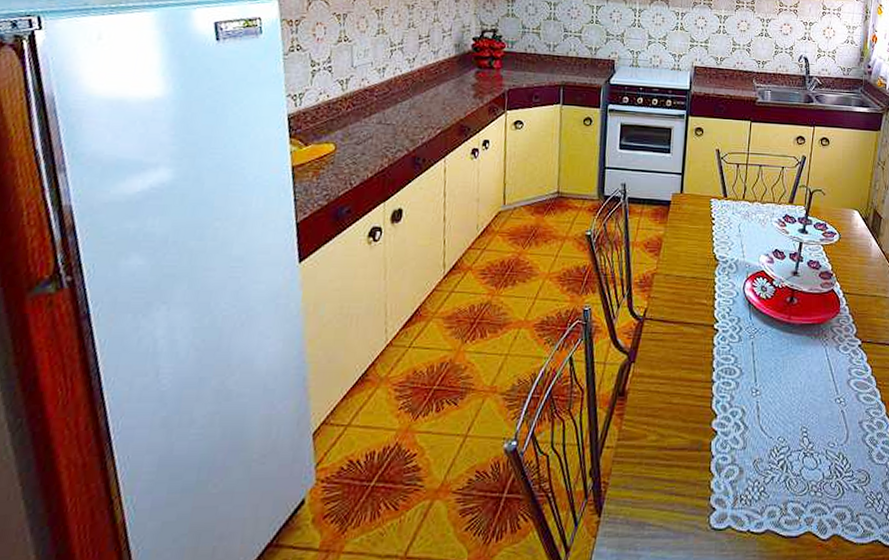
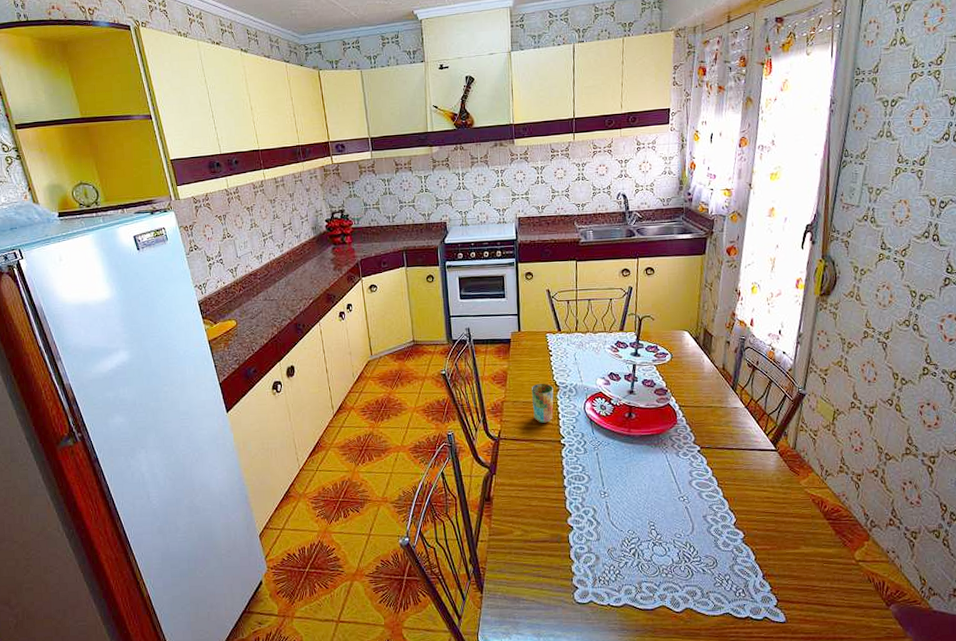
cup: none [686,256,712,303] -> present [531,384,554,423]

